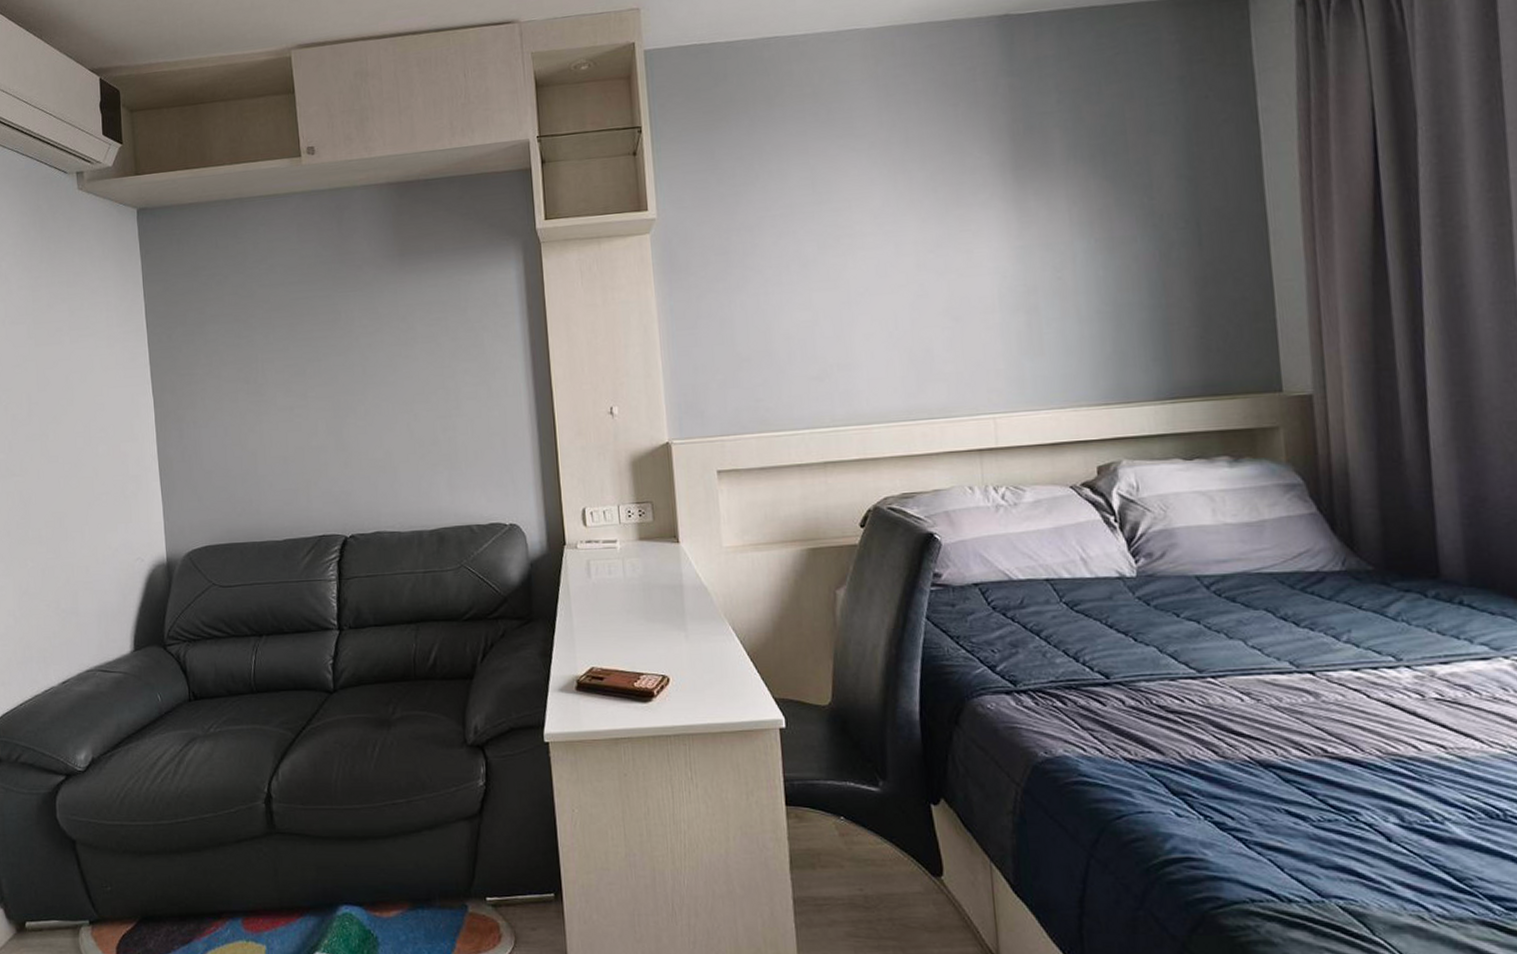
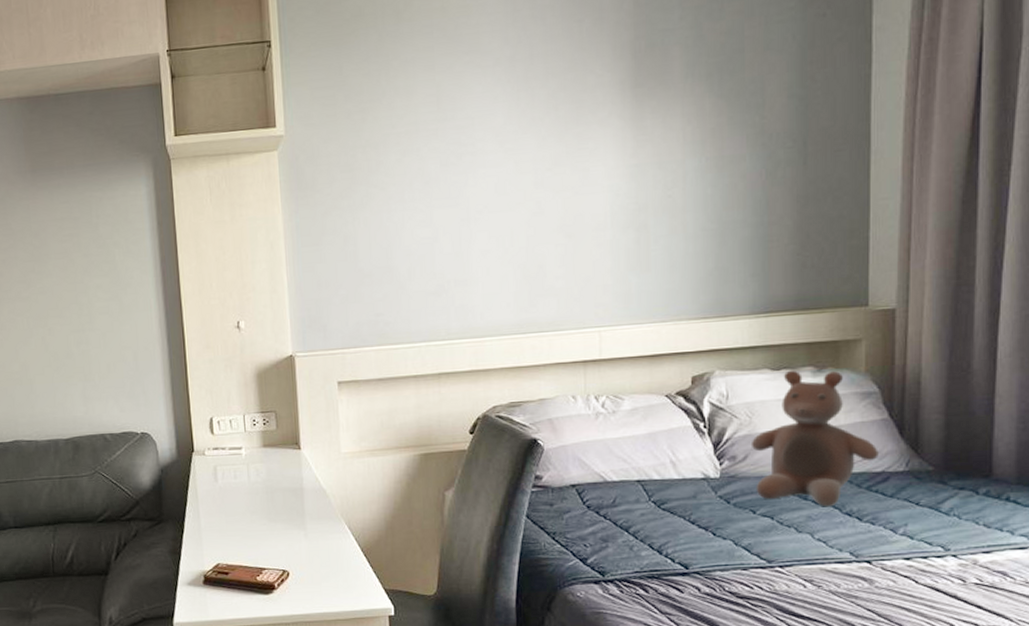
stuffed bear: none [1167,459,1311,610] -> present [750,370,879,507]

